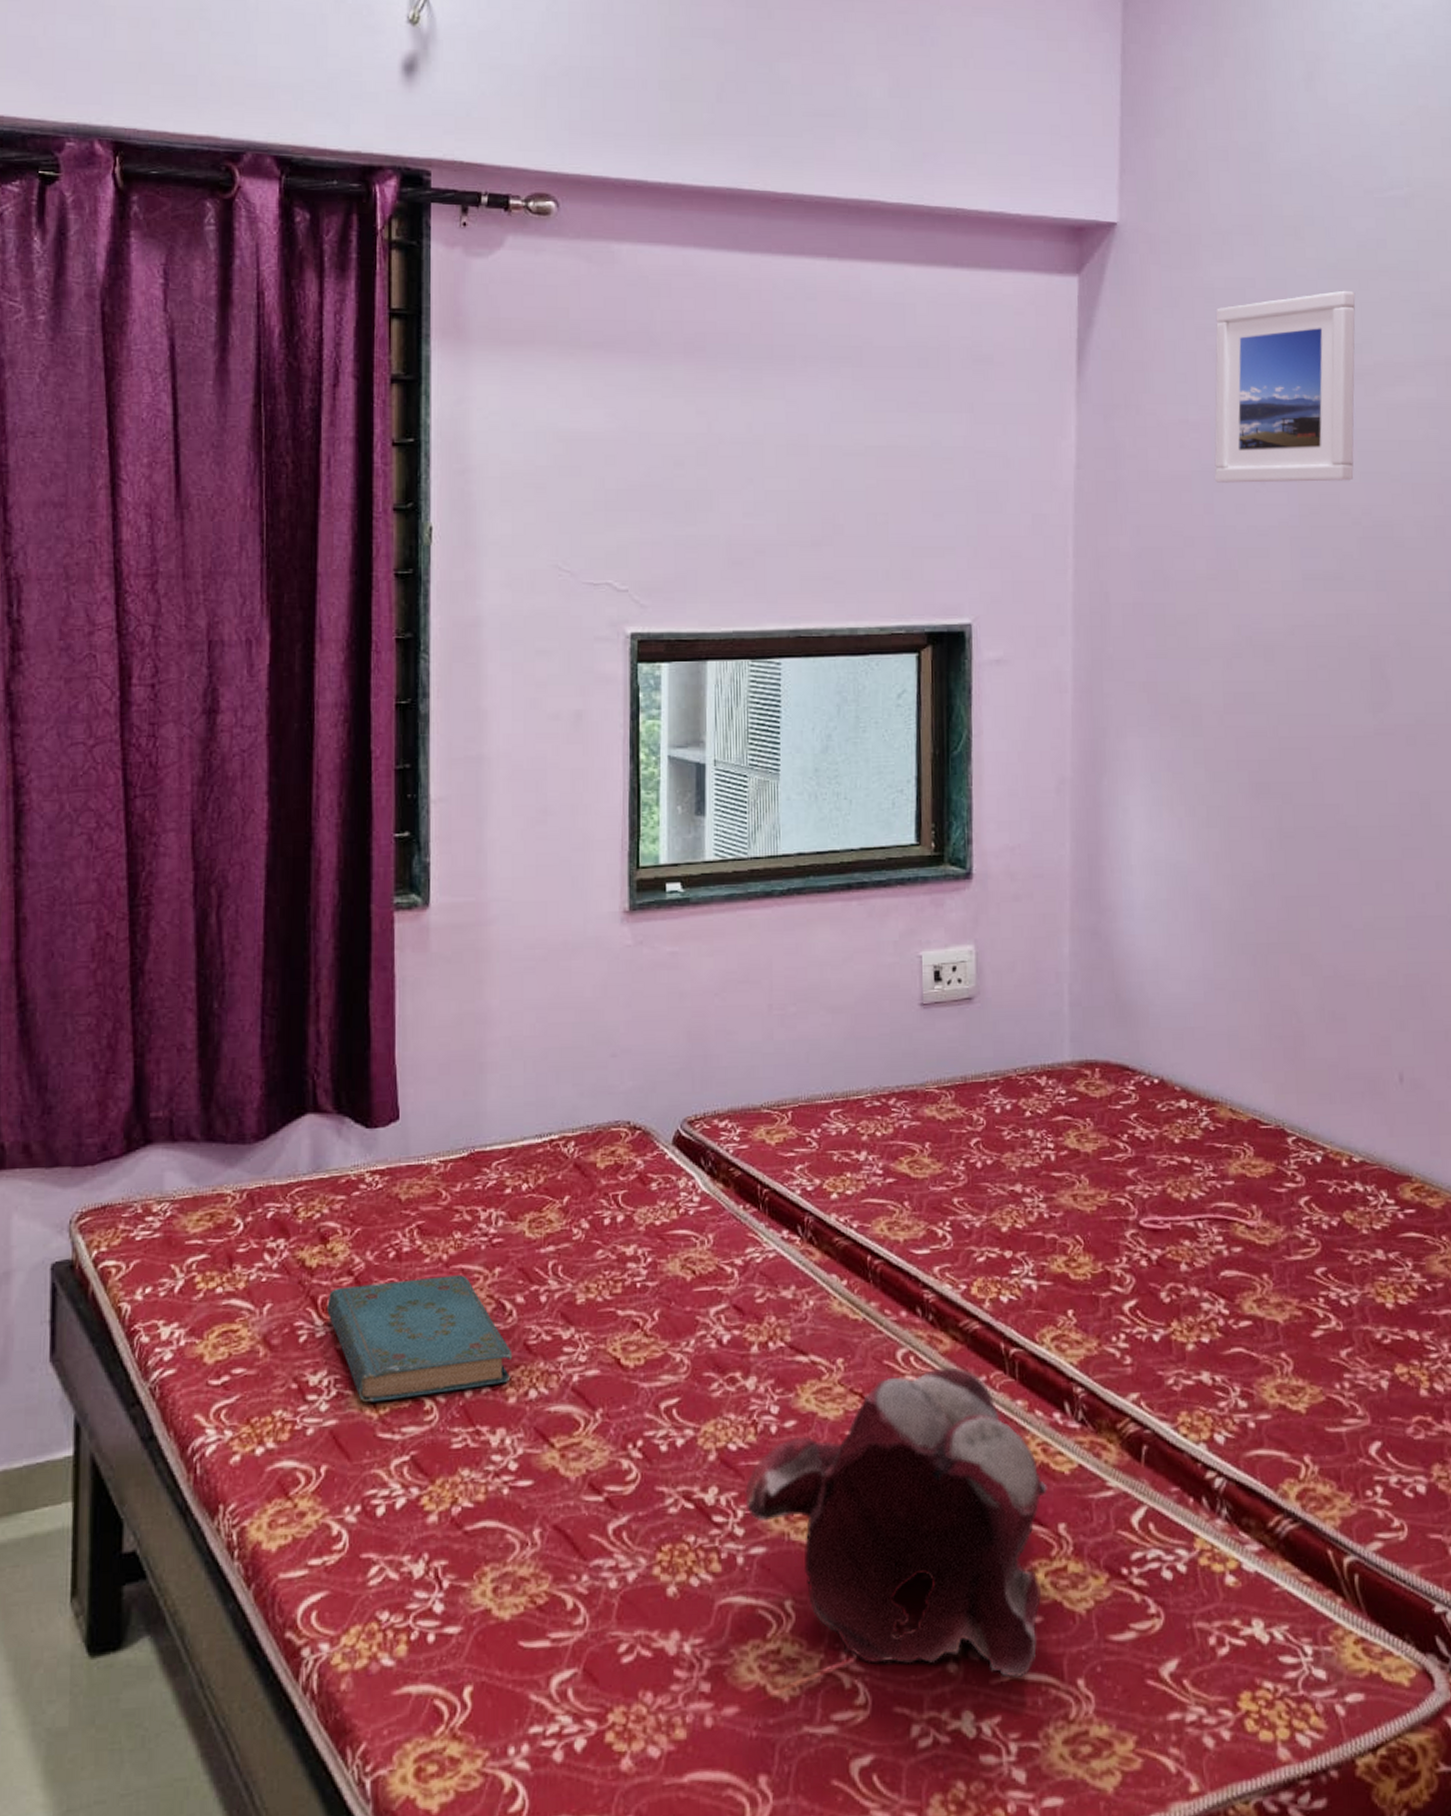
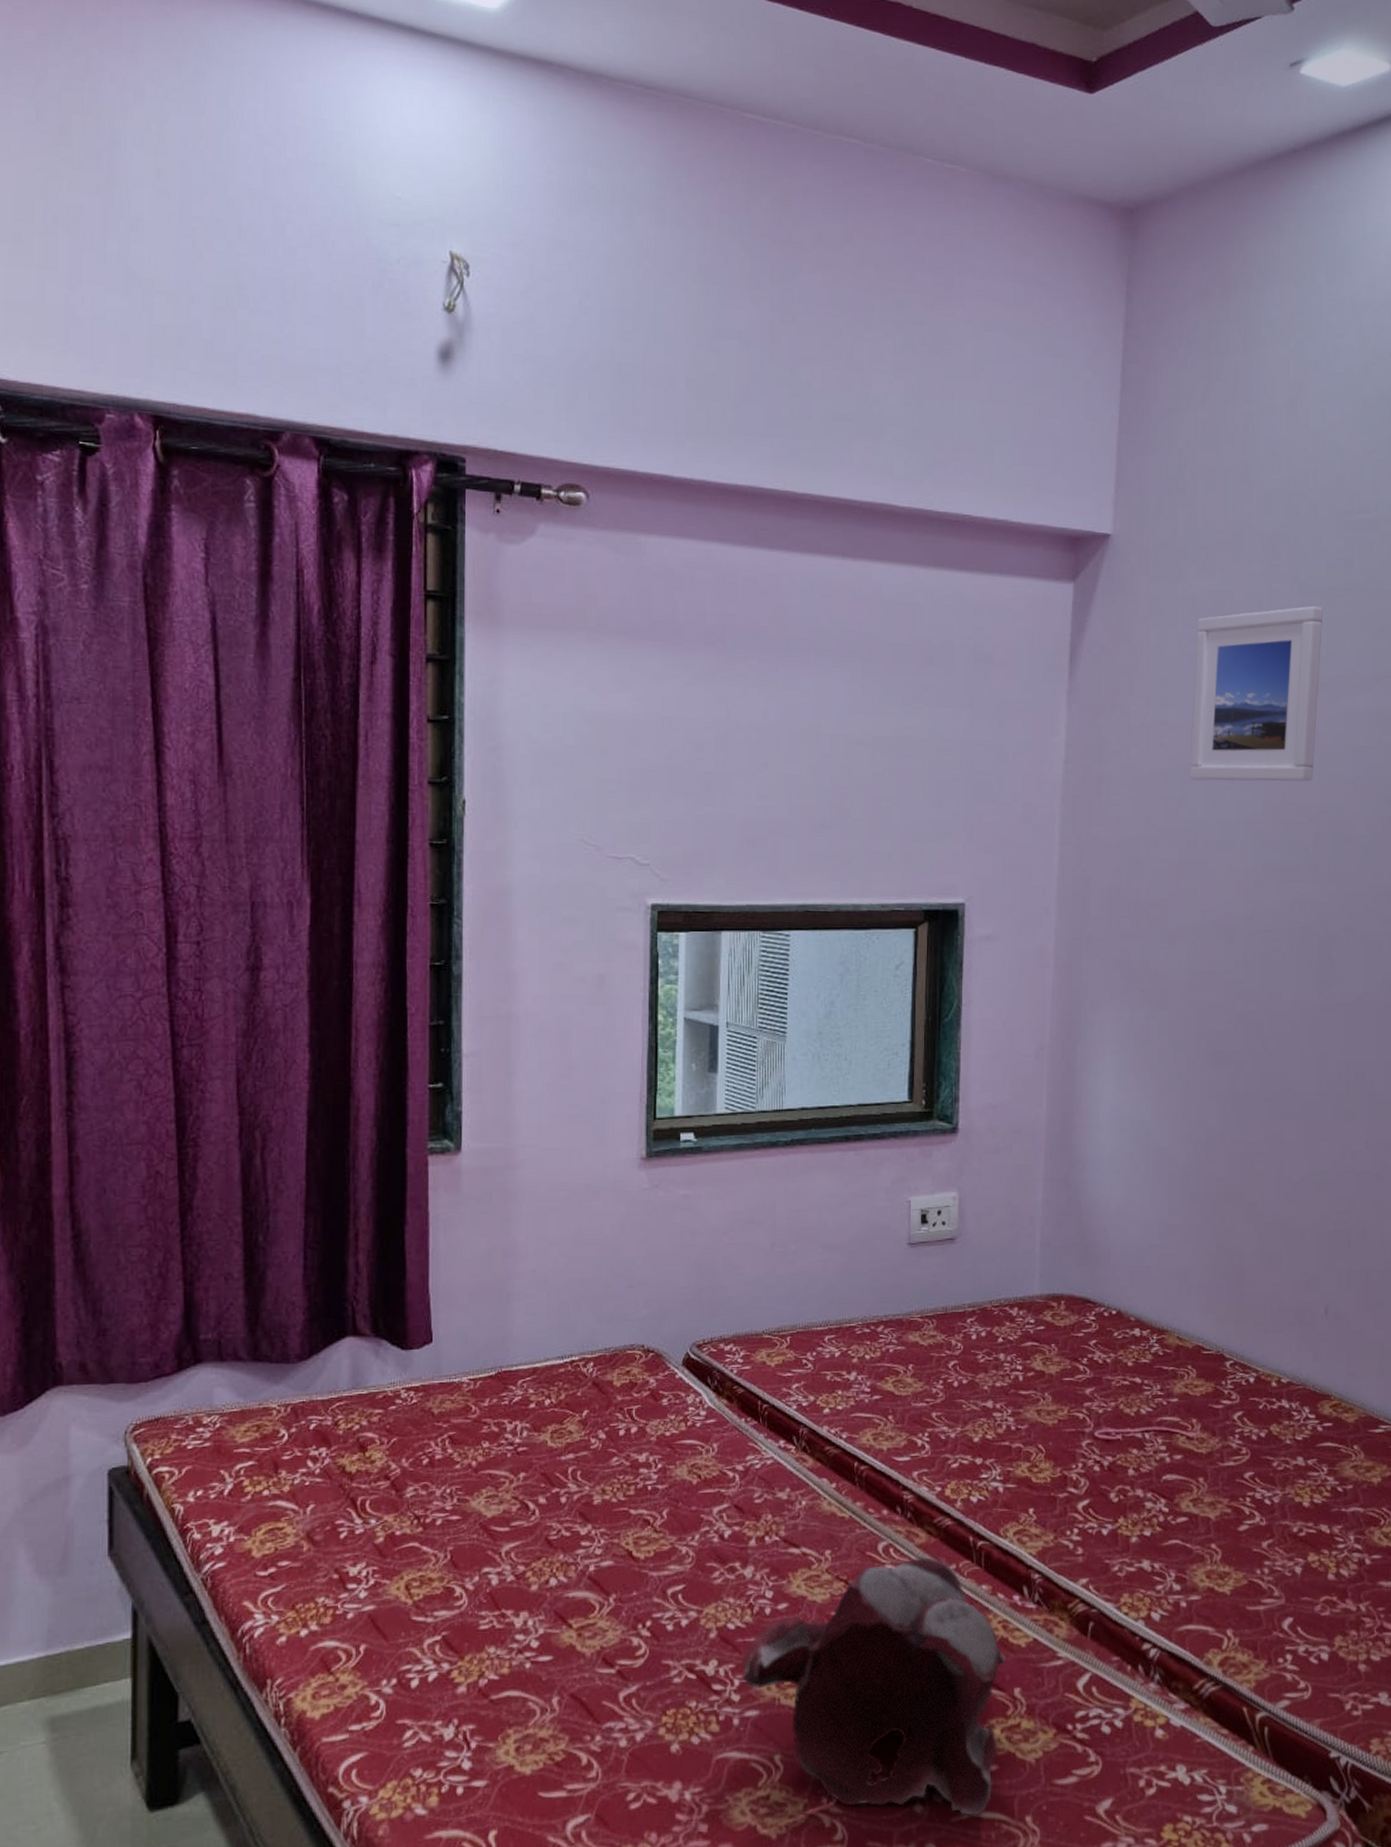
book: present [326,1275,513,1403] -> none [364,1479,535,1591]

